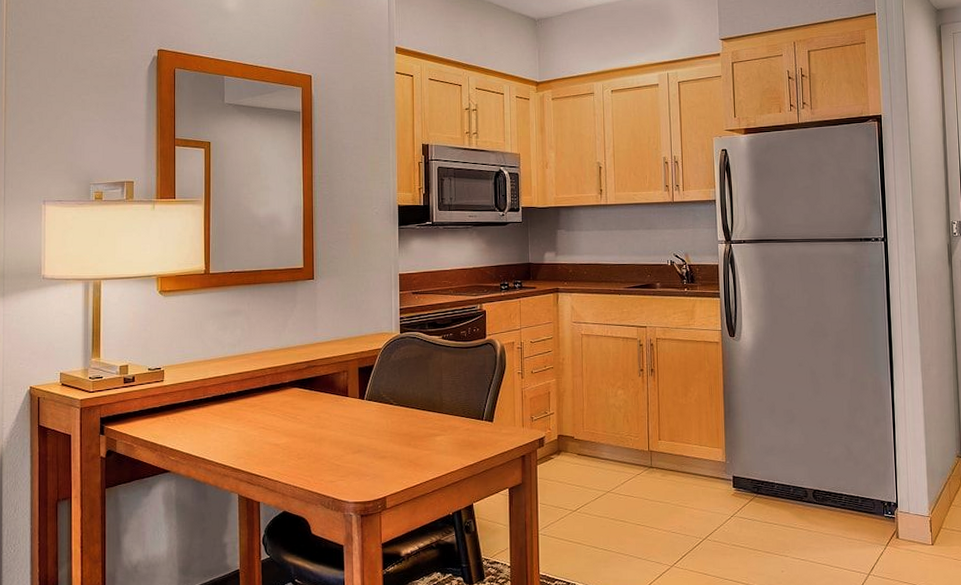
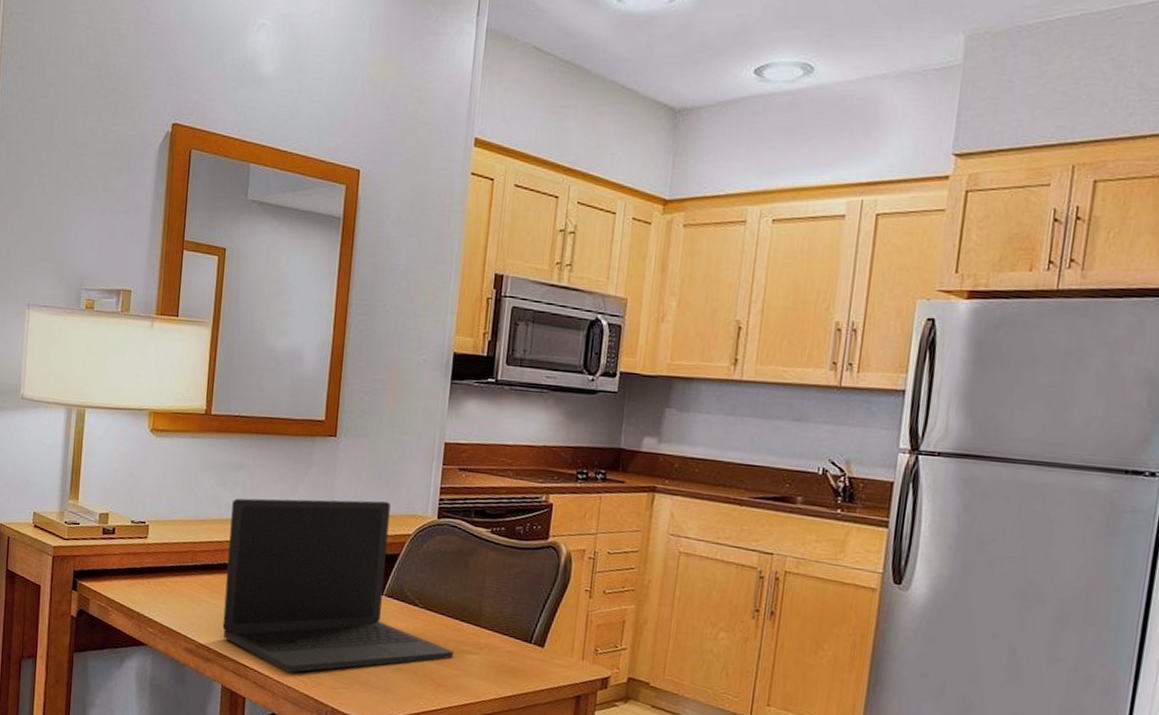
laptop: none [234,326,425,475] -> present [222,498,454,673]

